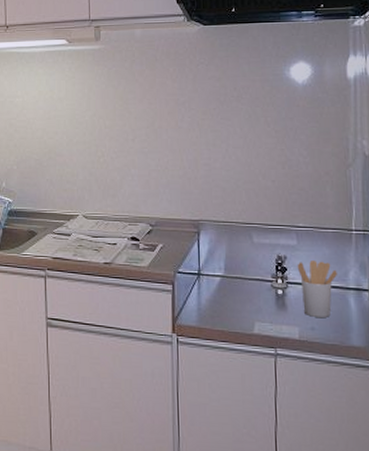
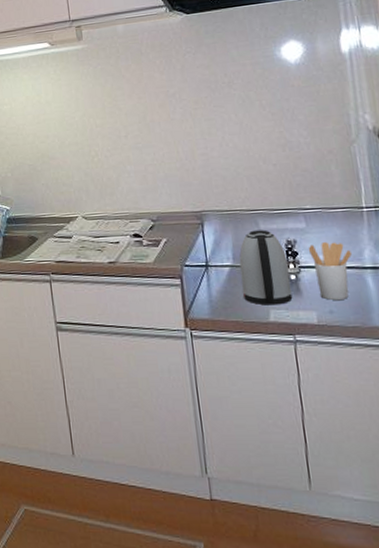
kettle: none [230,243,278,318] -> present [239,229,293,306]

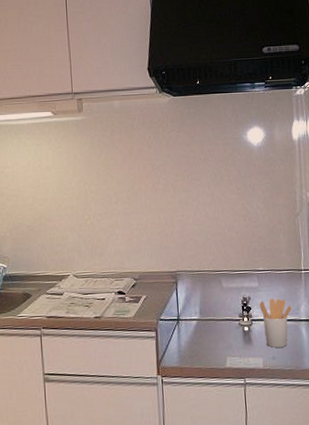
kettle: present [239,229,293,306] -> none [204,288,245,354]

